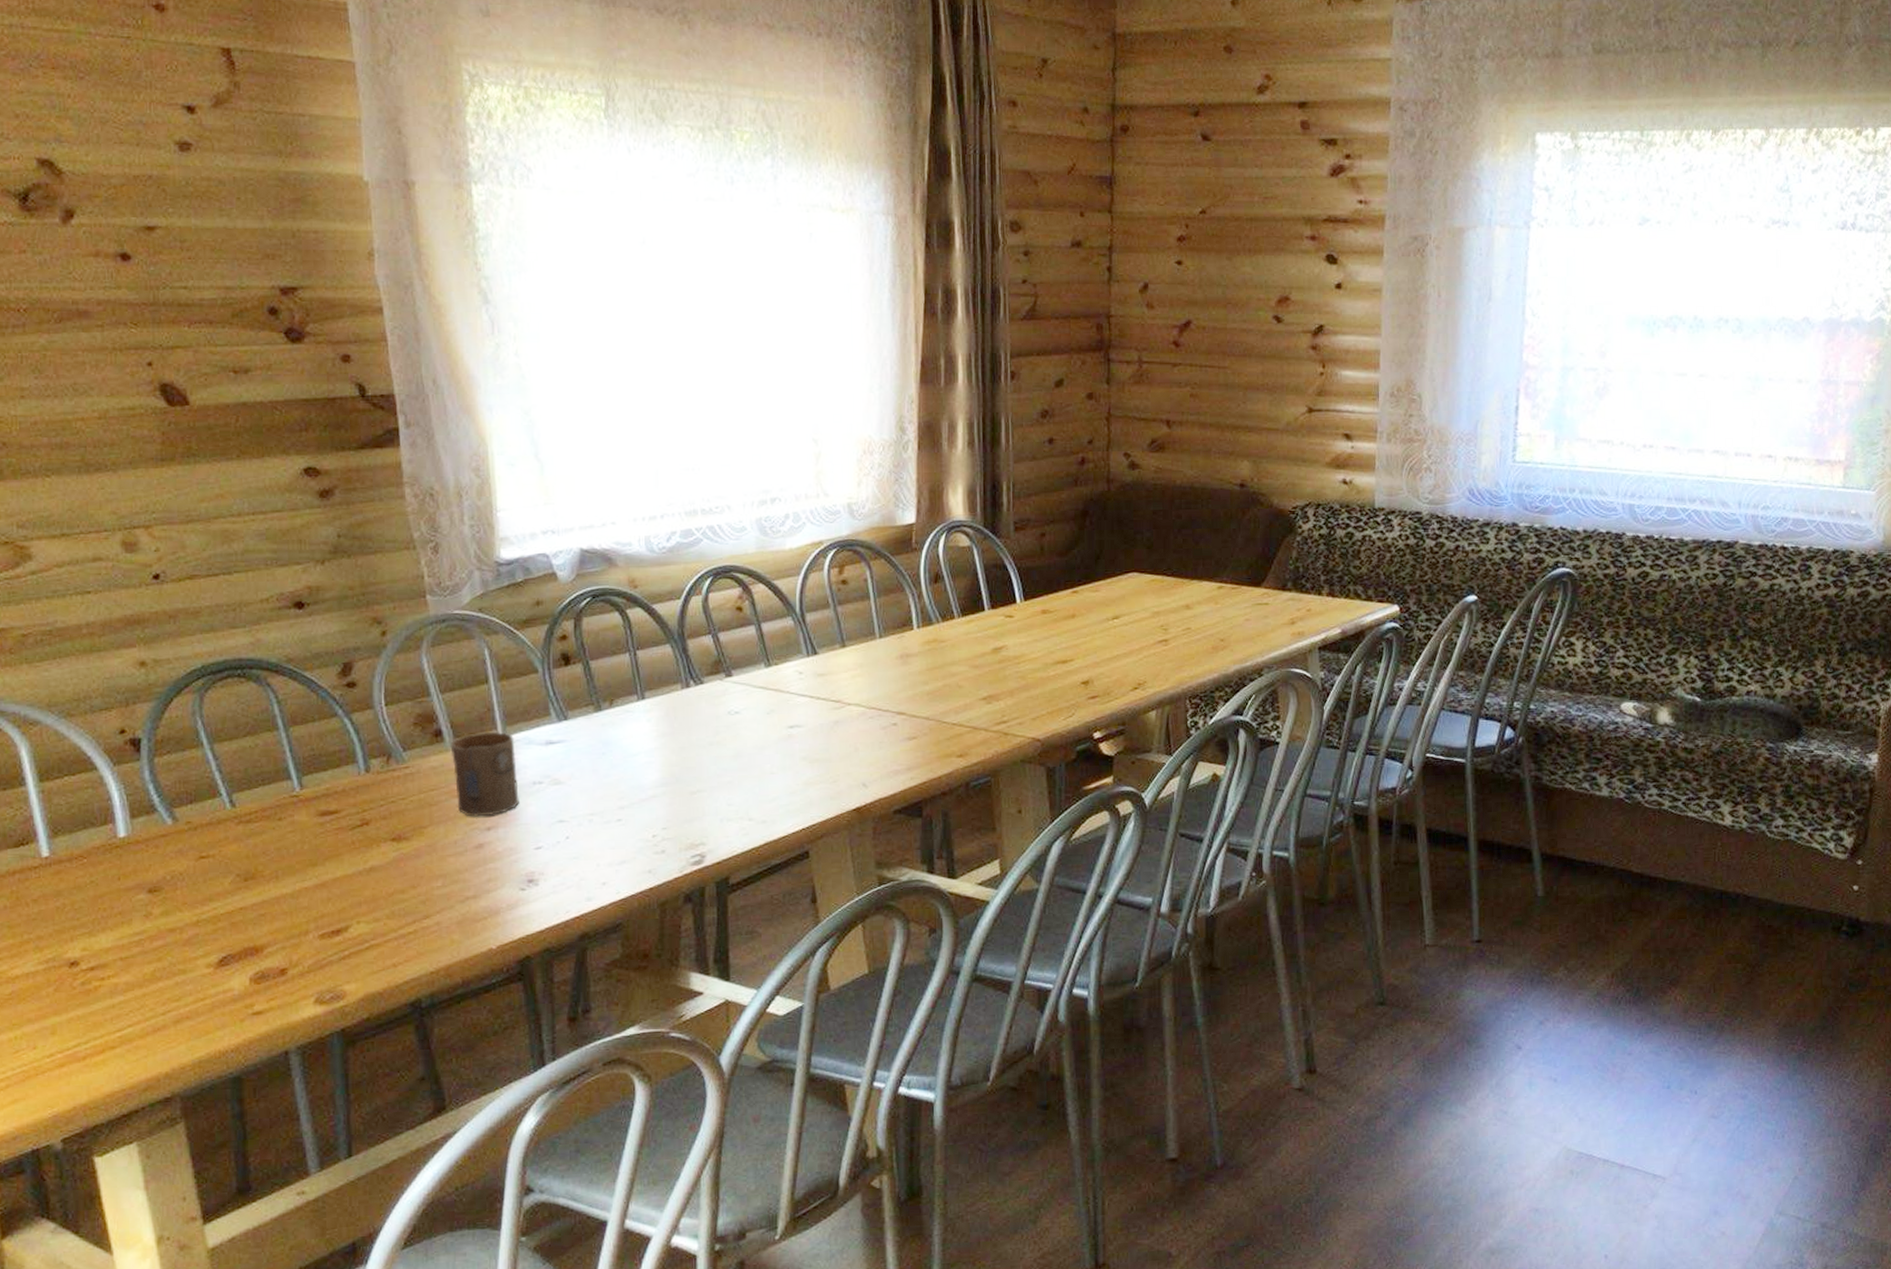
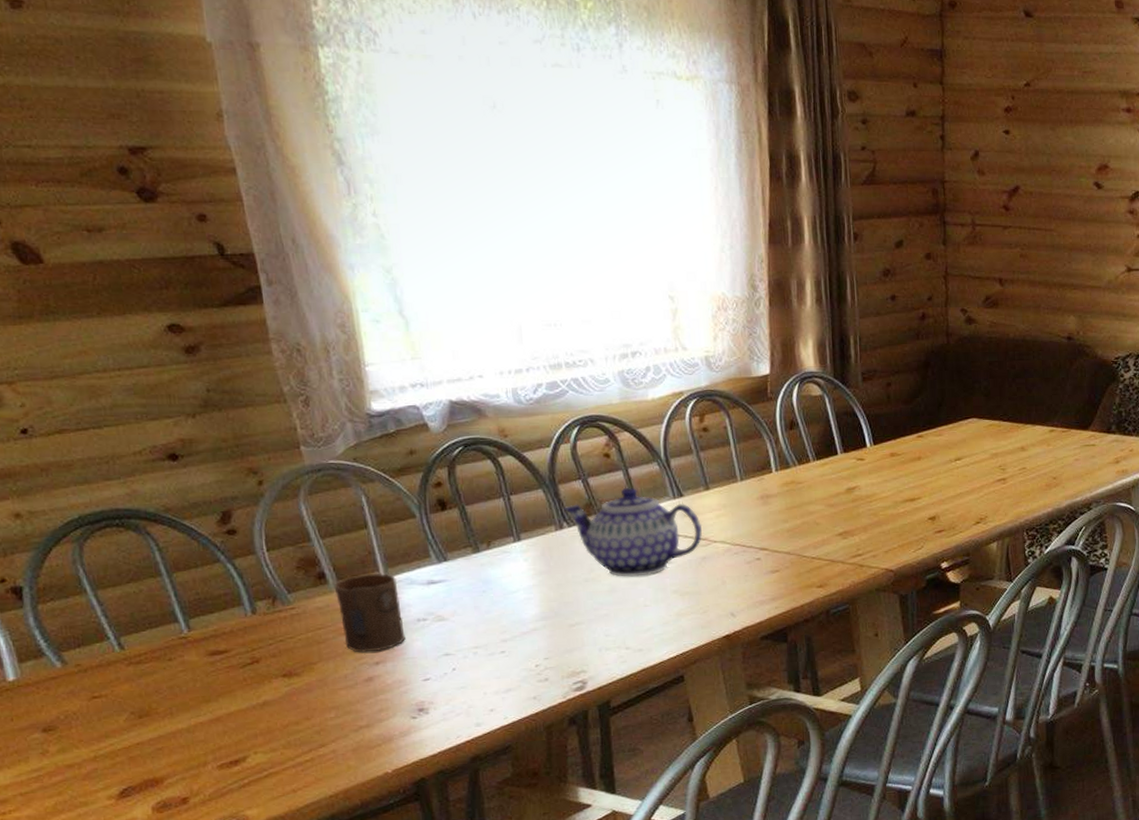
teapot: none [691,643,837,741] -> present [564,487,702,577]

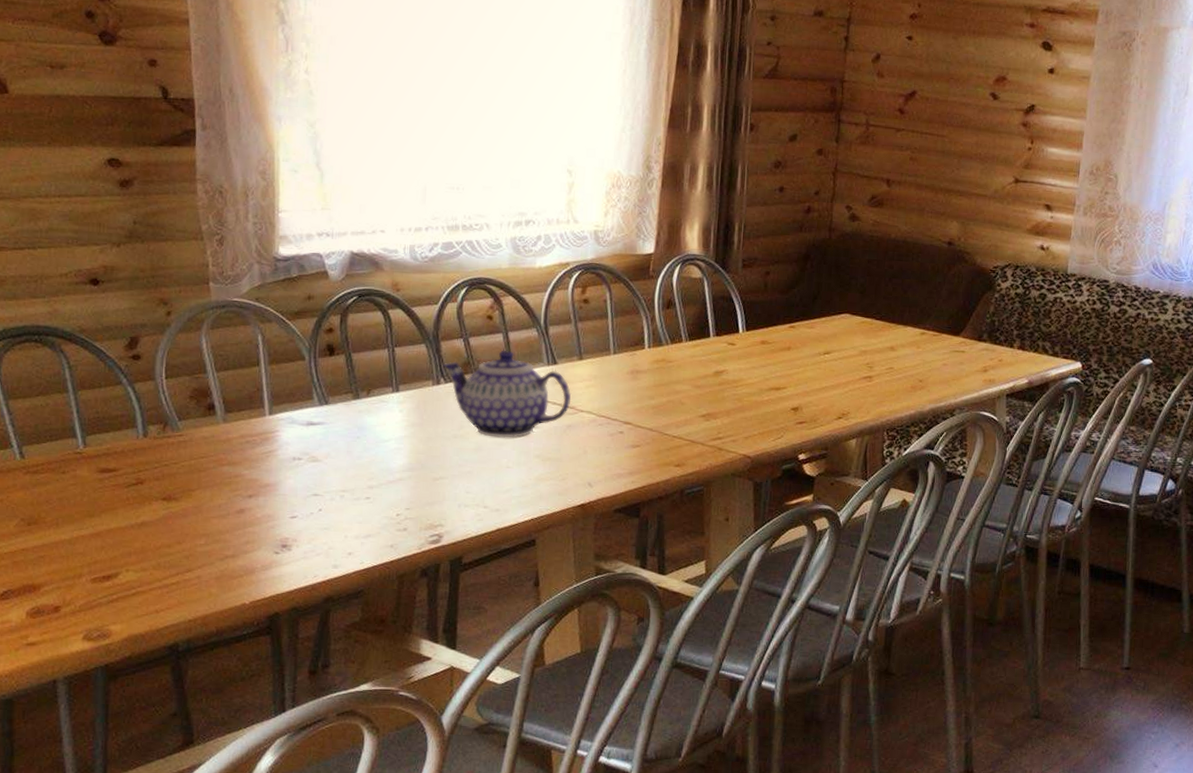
cup: present [334,574,405,653] -> none [221,410,280,485]

